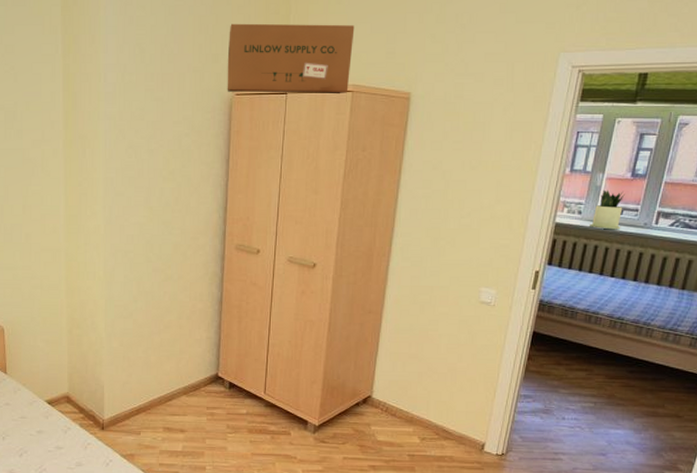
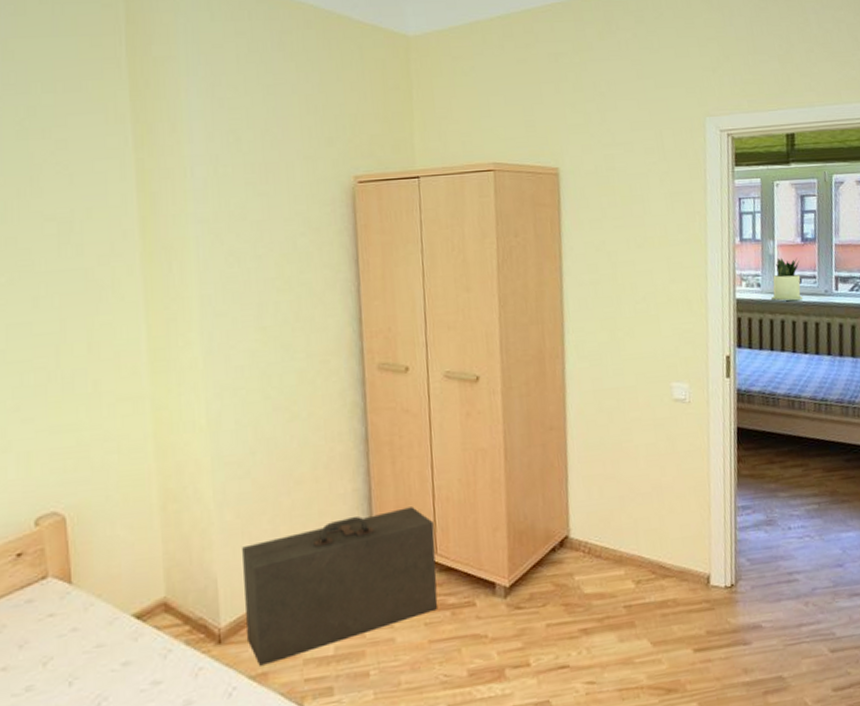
suitcase: none [122,356,265,449] -> present [242,507,438,666]
box: present [227,23,355,94] -> none [342,98,489,180]

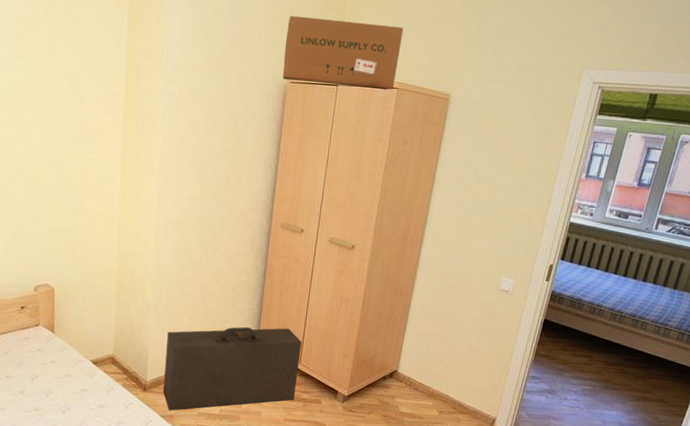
box: none [342,98,489,180] -> present [282,15,404,90]
planter: present [771,257,803,302] -> none [599,195,631,232]

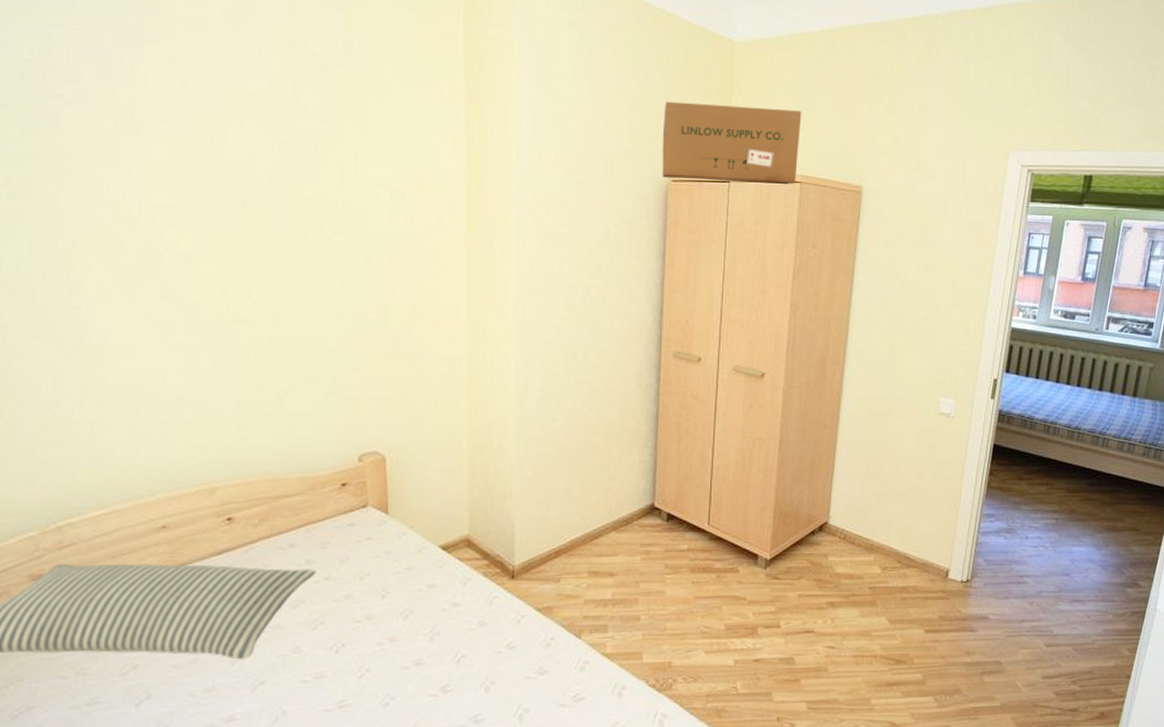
suitcase: present [163,327,302,411] -> none [537,482,709,601]

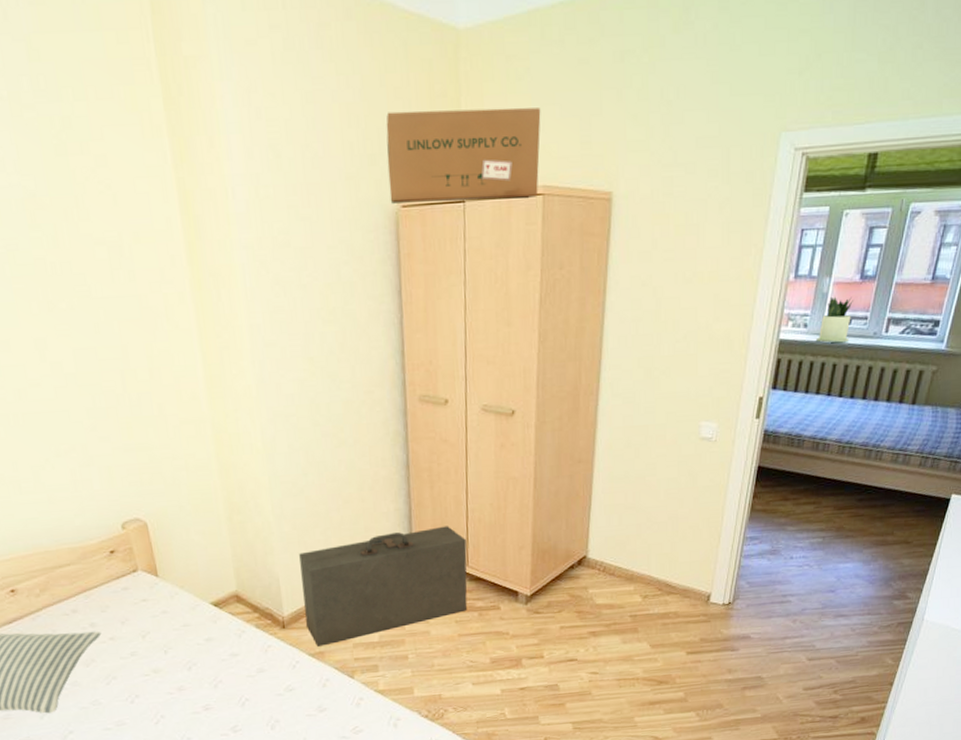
suitcase: none [537,482,709,601] -> present [299,526,468,647]
planter: none [1045,293,1076,335] -> present [816,296,853,344]

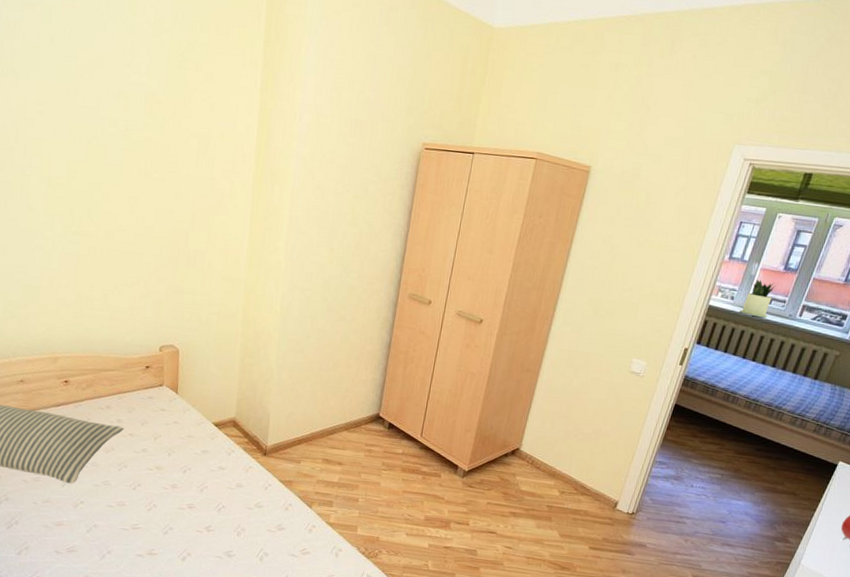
suitcase: present [299,526,468,647] -> none [283,396,424,477]
box: present [386,107,541,204] -> none [417,78,546,160]

